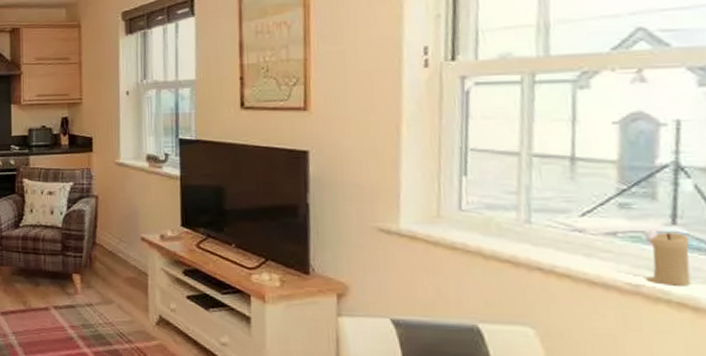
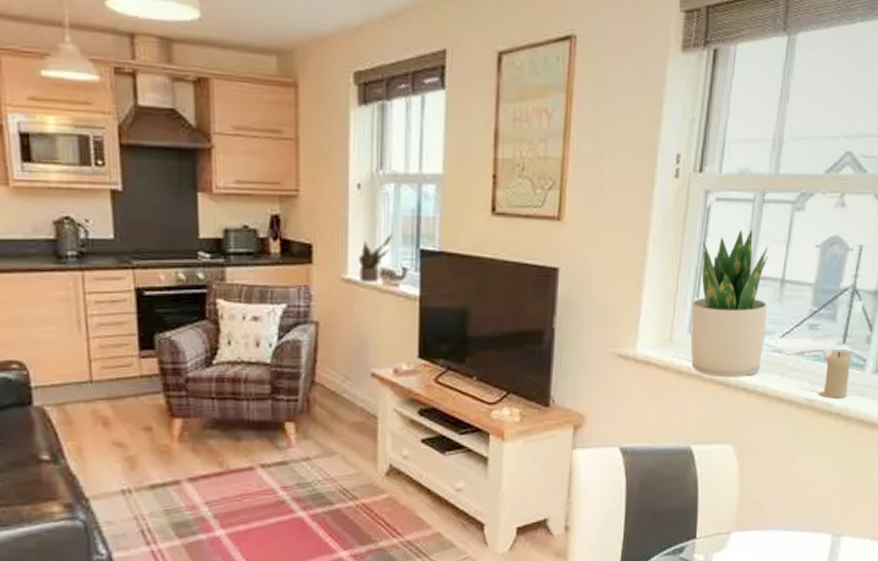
potted plant: none [129,128,155,165] -> present [359,234,392,282]
planter: none [459,110,559,257] -> present [690,230,768,378]

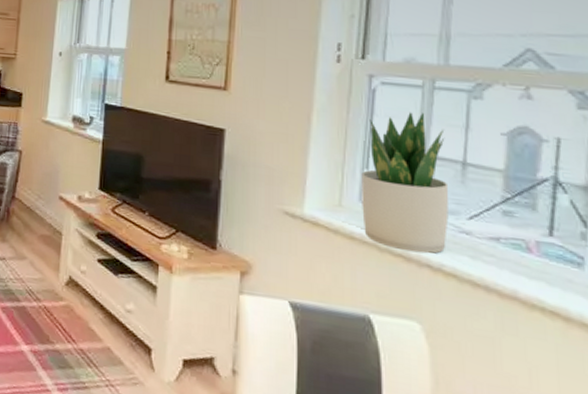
potted plant: present [359,234,392,282] -> none [56,90,83,126]
candle: present [818,351,852,400] -> none [523,242,564,297]

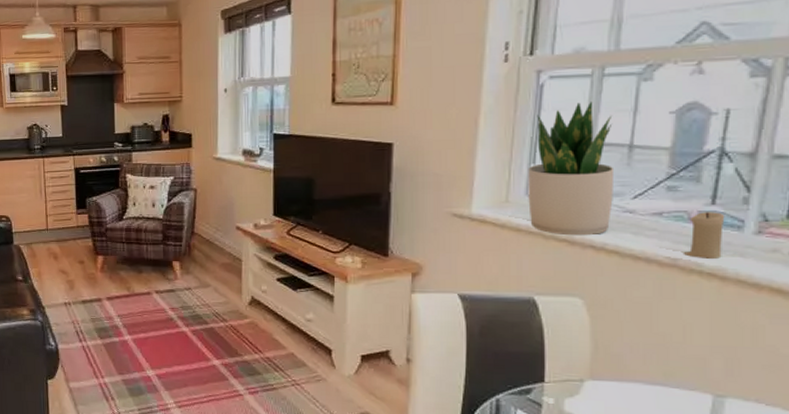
candle: none [523,242,564,297] -> present [683,212,725,260]

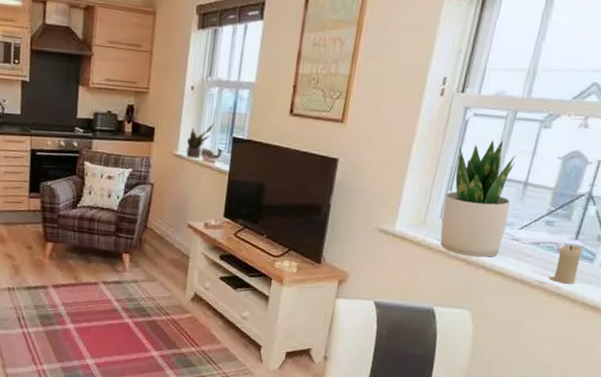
potted plant: none [226,123,251,159] -> present [186,124,213,159]

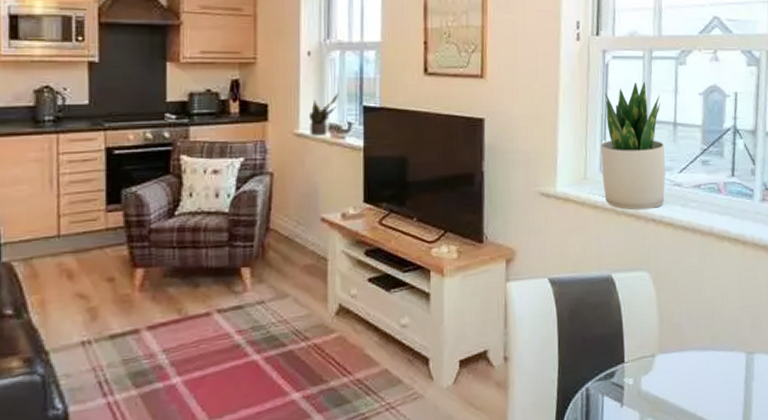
candle: present [548,245,583,285] -> none [716,183,742,227]

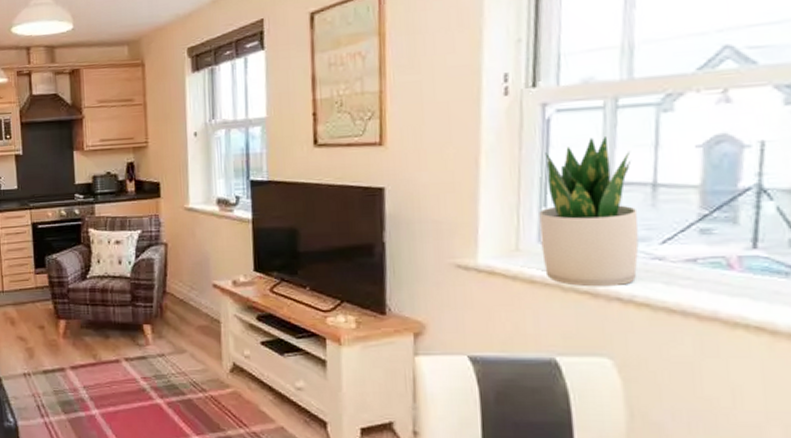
potted plant: present [310,93,338,136] -> none [198,170,225,210]

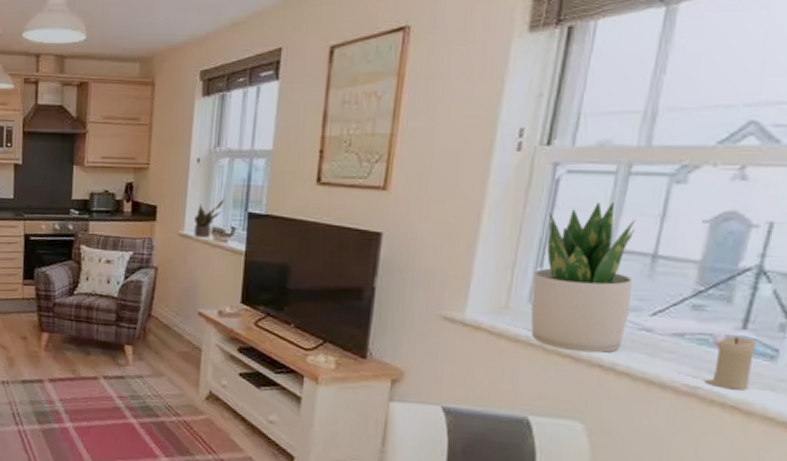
potted plant: none [198,170,225,210] -> present [194,199,224,238]
candle: none [724,257,770,312] -> present [703,336,757,392]

